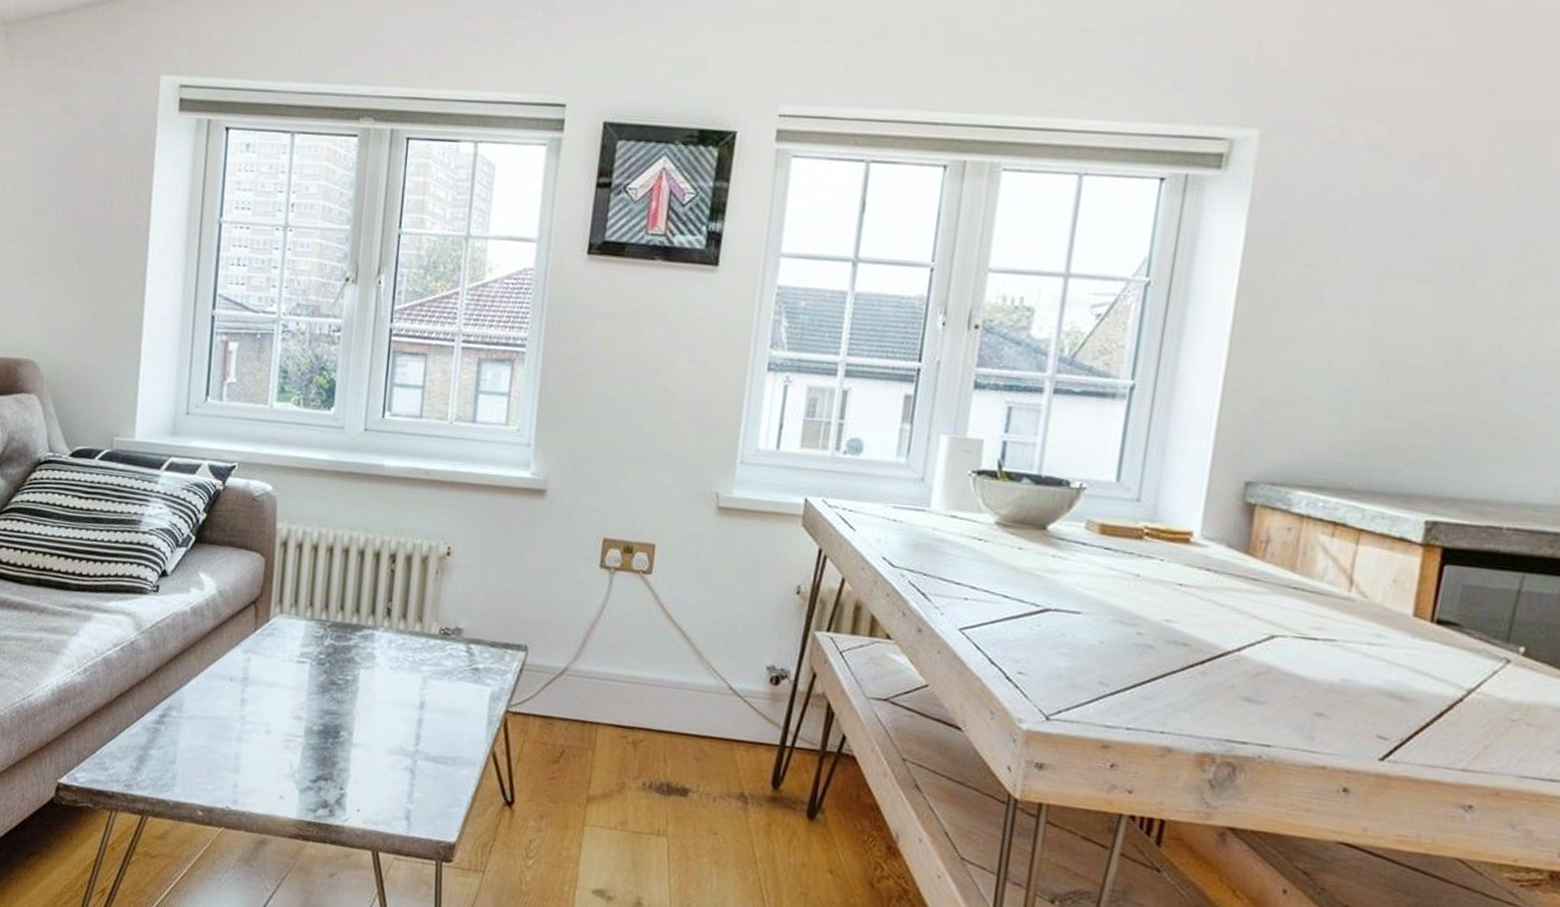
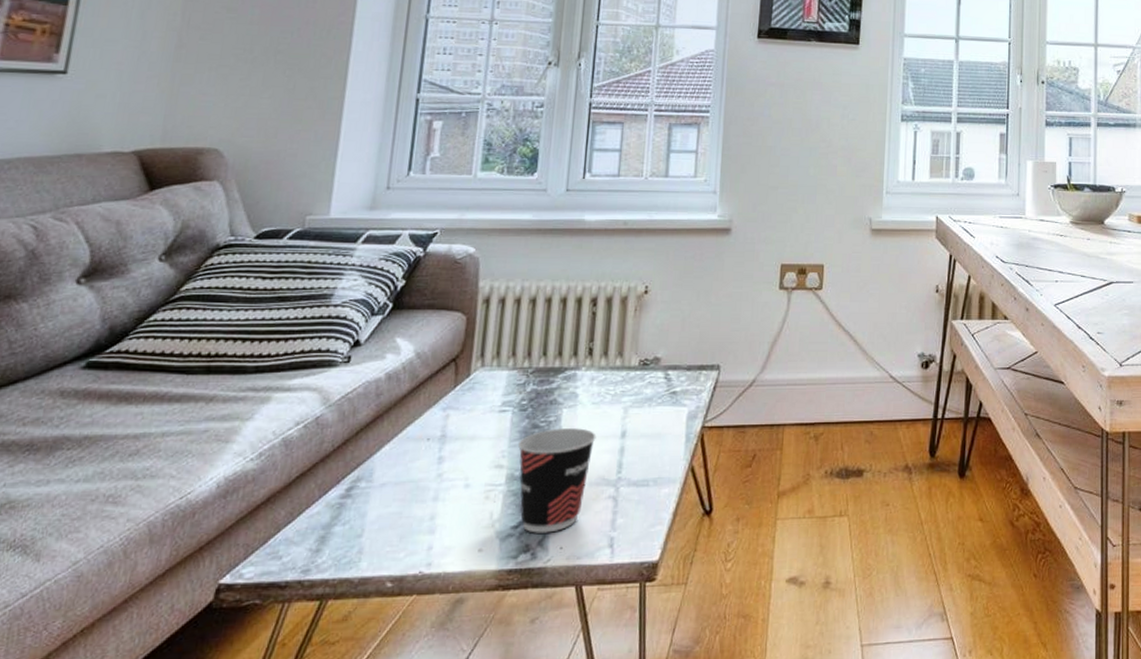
cup: none [316,688,394,793] -> present [518,427,597,533]

